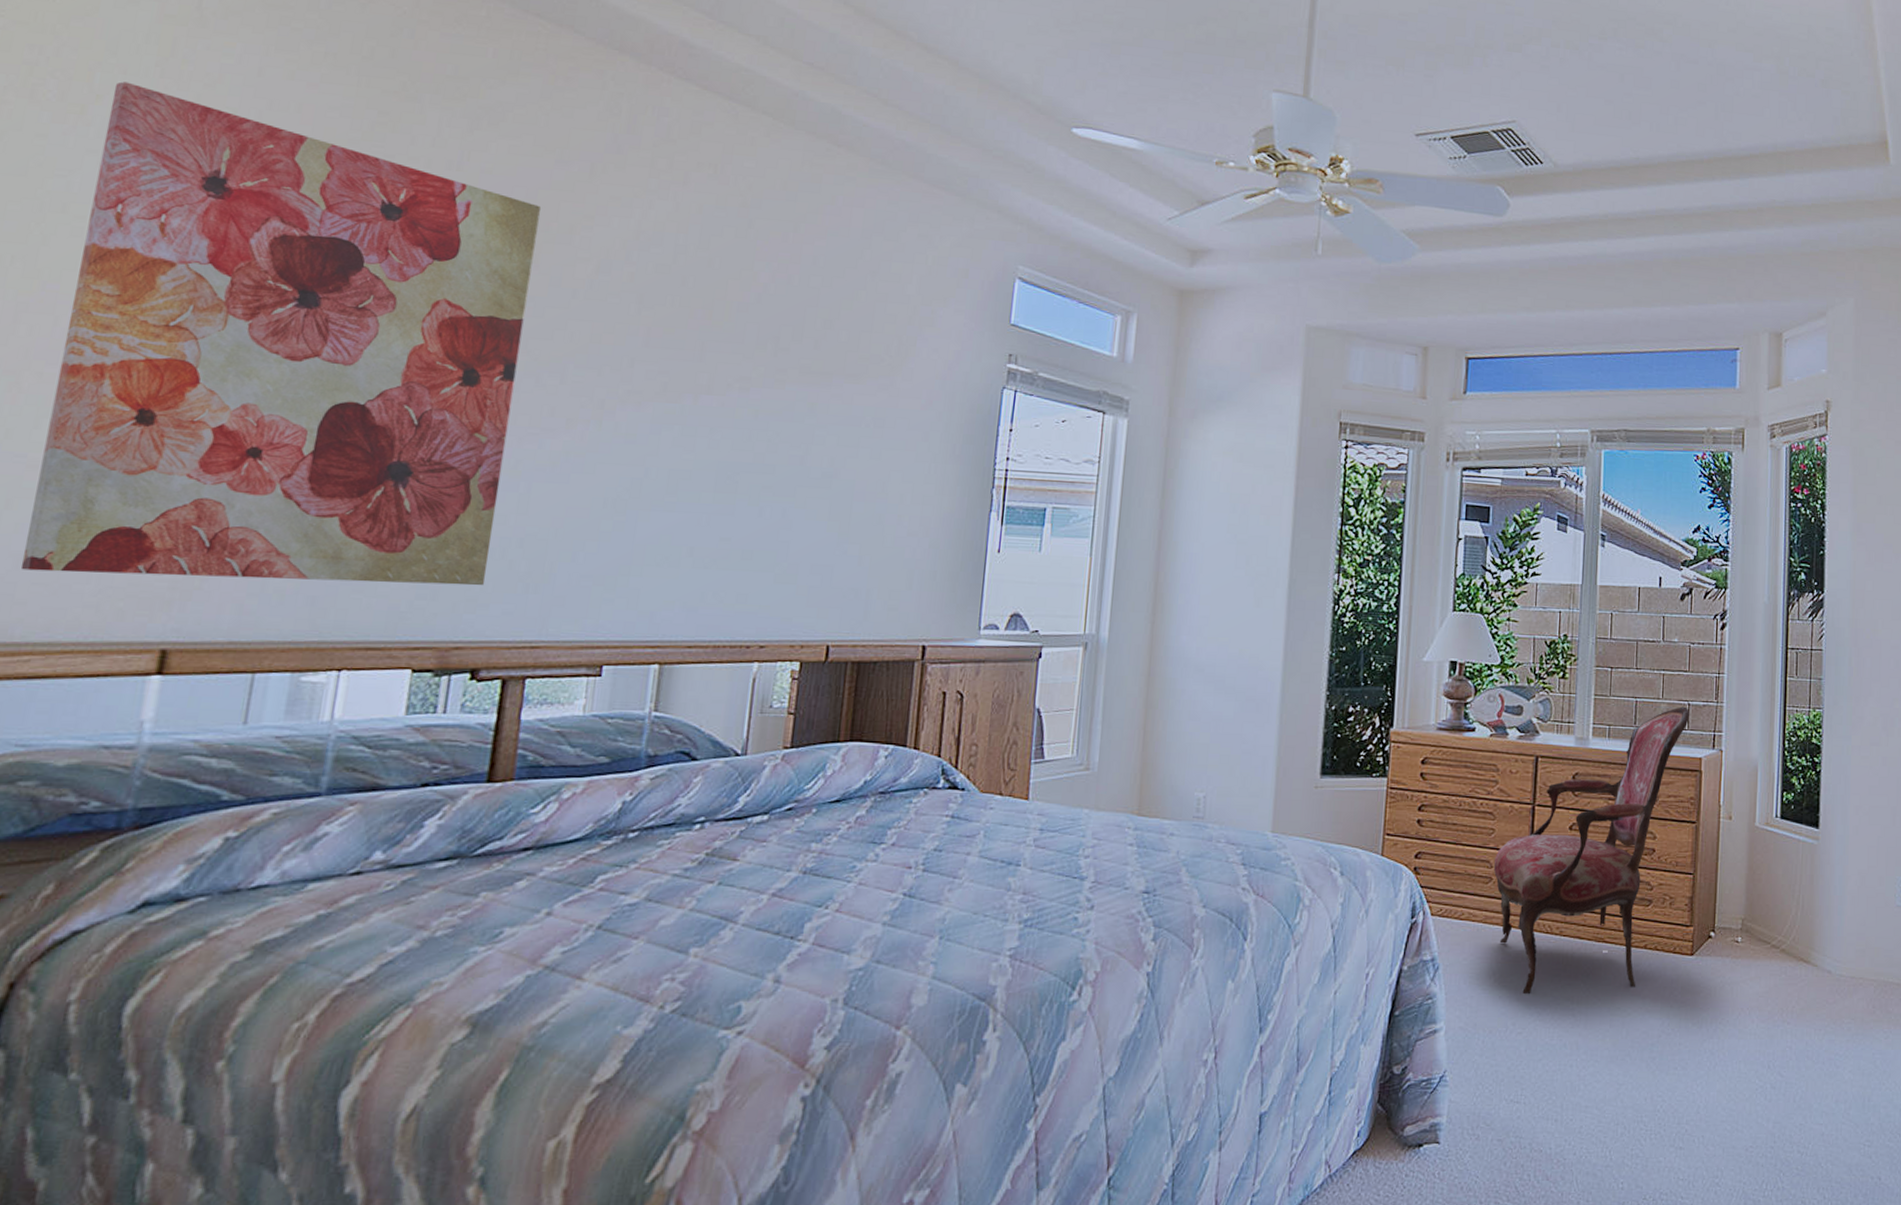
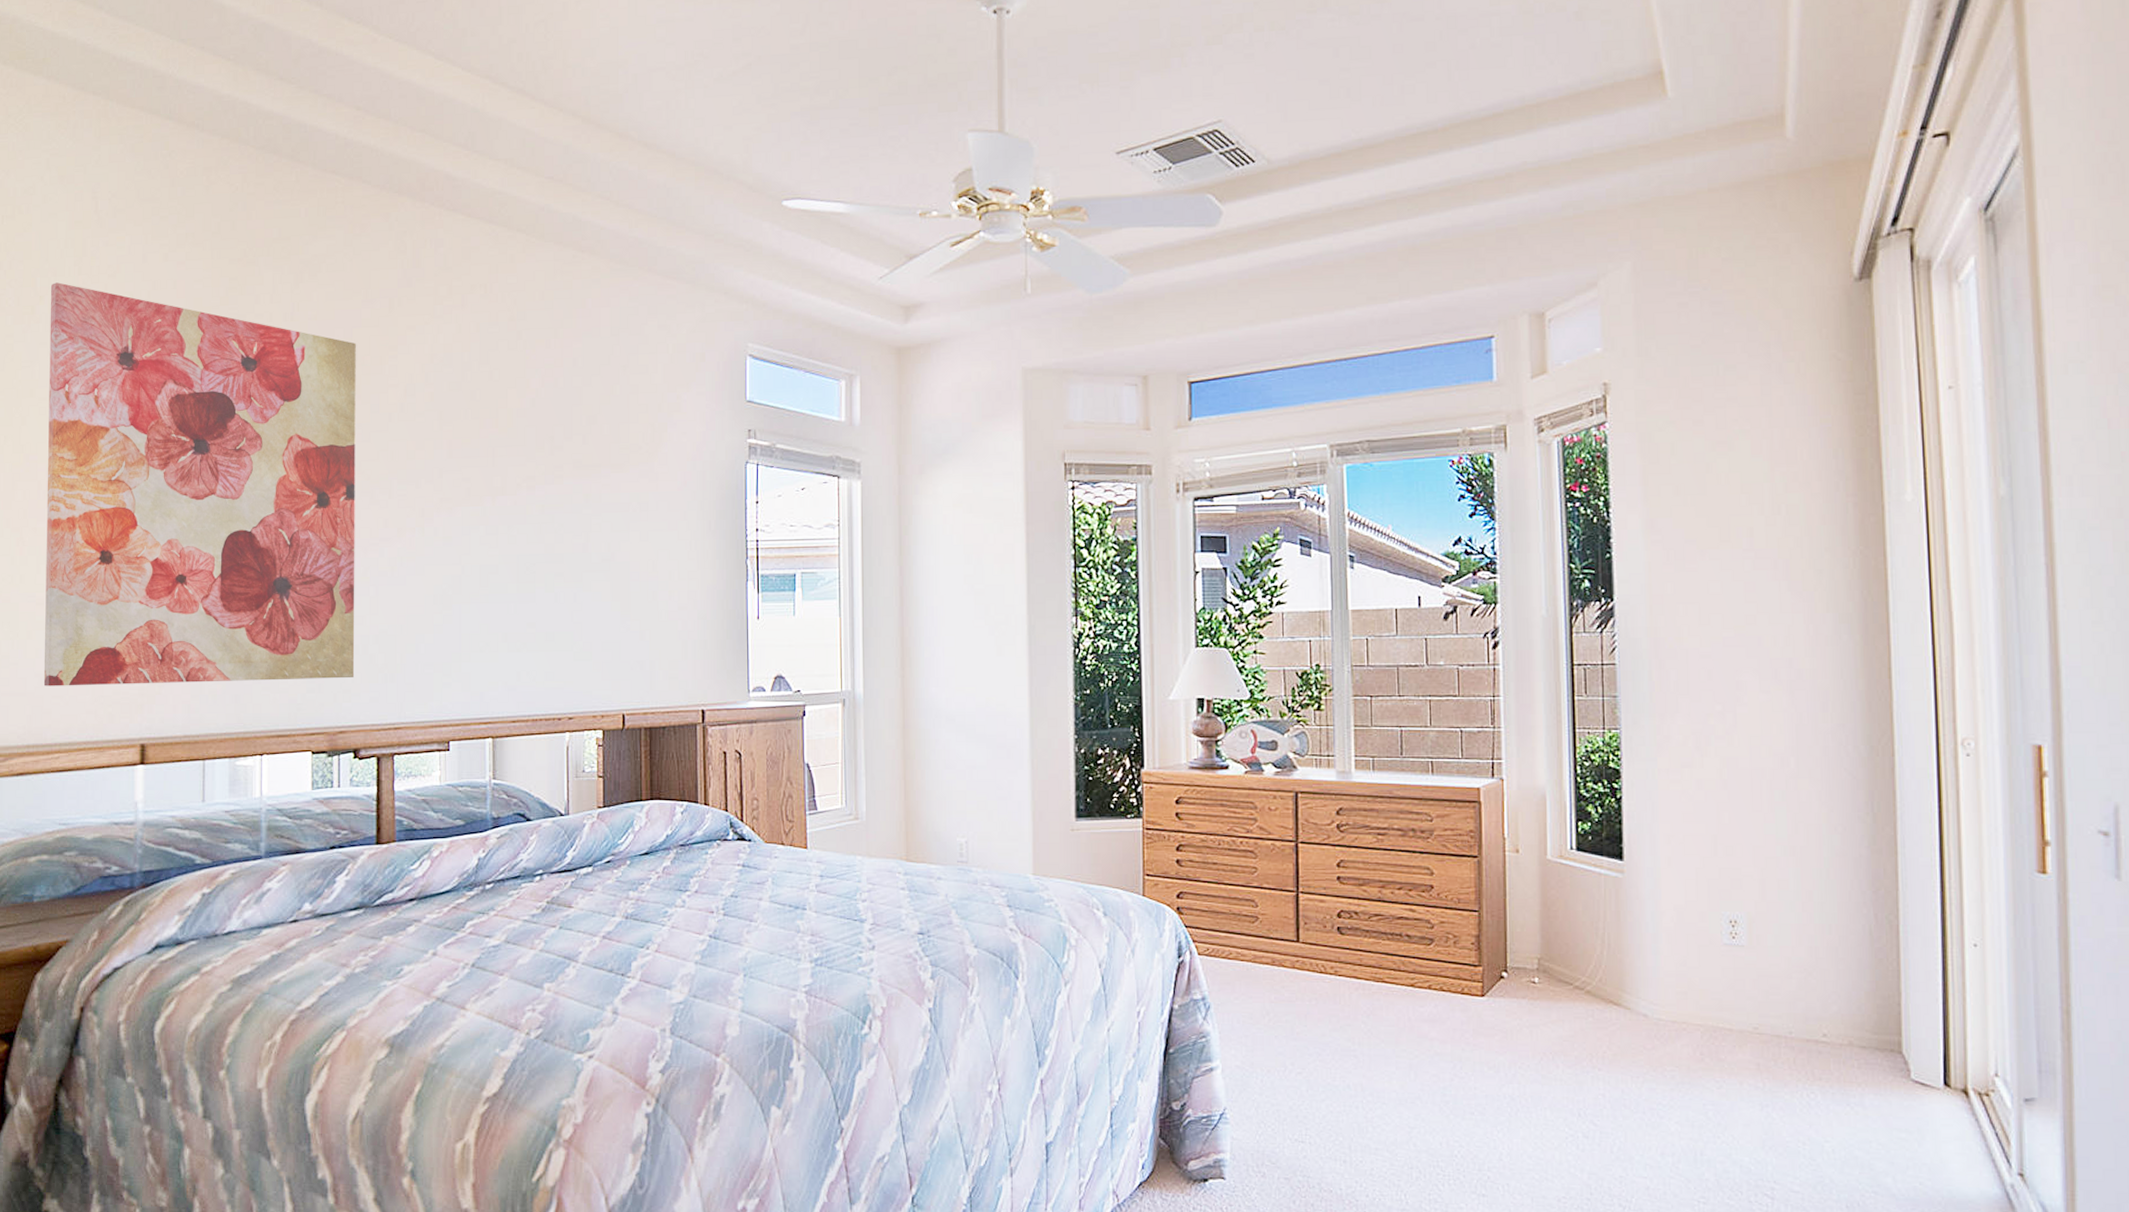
armchair: present [1493,706,1689,995] -> none [1258,734,1462,1035]

